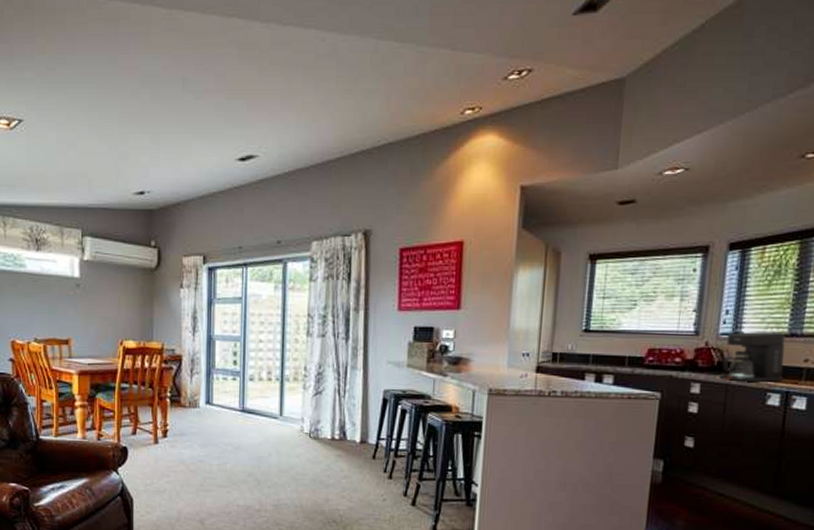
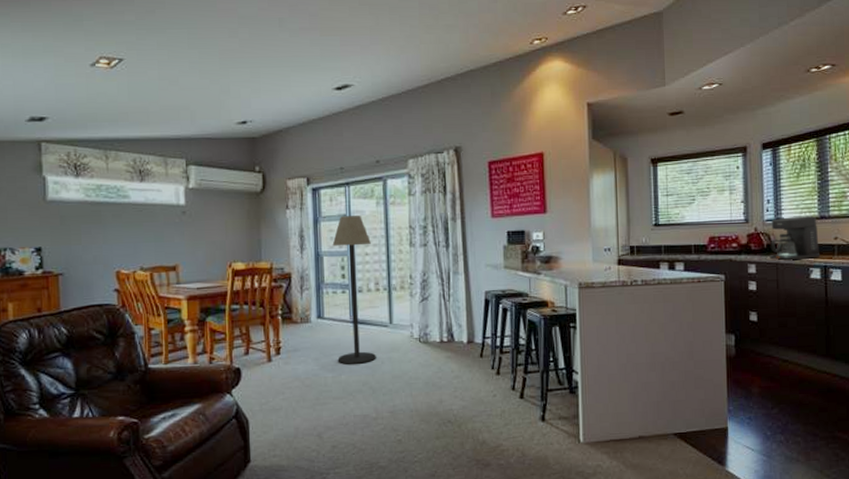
floor lamp: none [225,299,266,454] -> present [332,216,376,364]

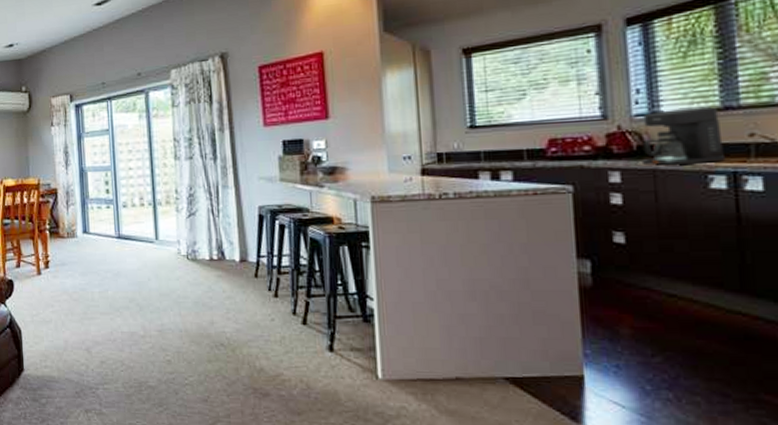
floor lamp: present [332,216,376,364] -> none [96,130,143,280]

